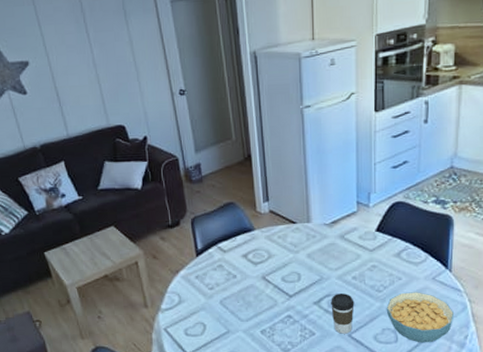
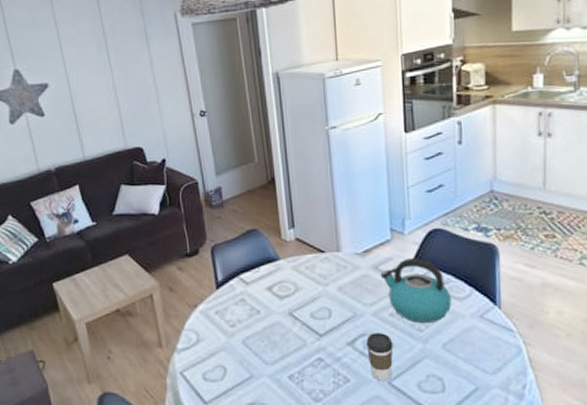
kettle: none [346,228,408,285] -> present [380,258,452,324]
cereal bowl: present [386,292,455,343] -> none [429,332,509,393]

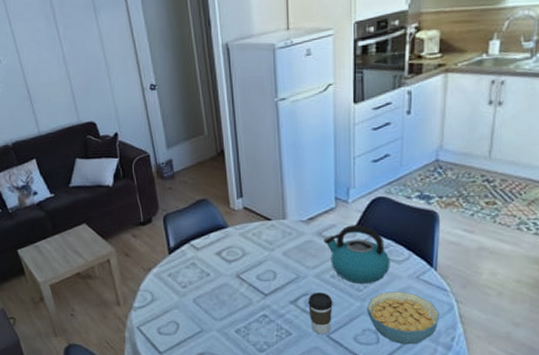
cereal bowl: none [429,332,509,393] -> present [366,291,440,345]

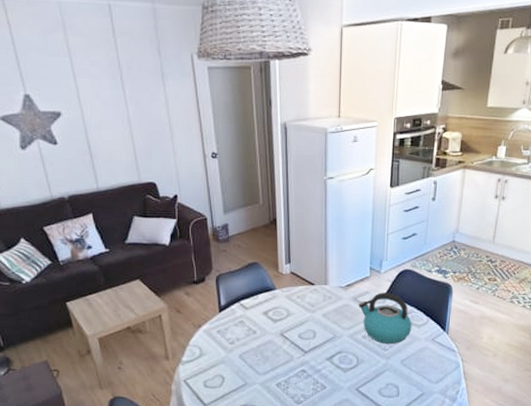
coffee cup: present [308,291,333,334] -> none [342,350,363,388]
cereal bowl: present [366,291,440,345] -> none [390,351,449,397]

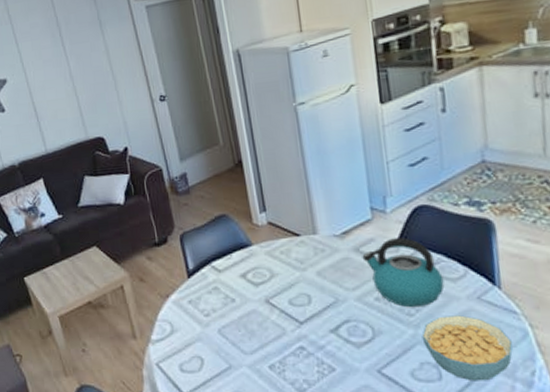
cereal bowl: none [390,351,449,397] -> present [421,315,513,381]

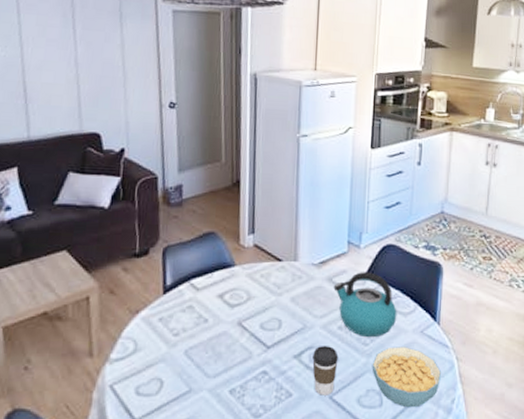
coffee cup: none [351,317,382,370] -> present [312,345,339,395]

